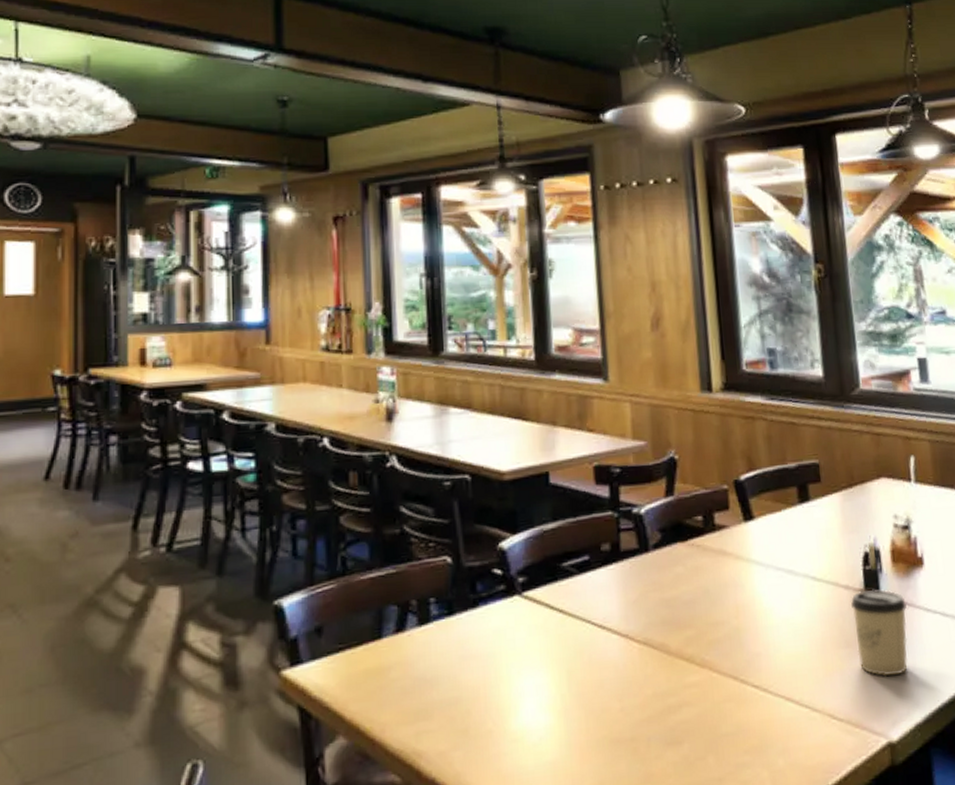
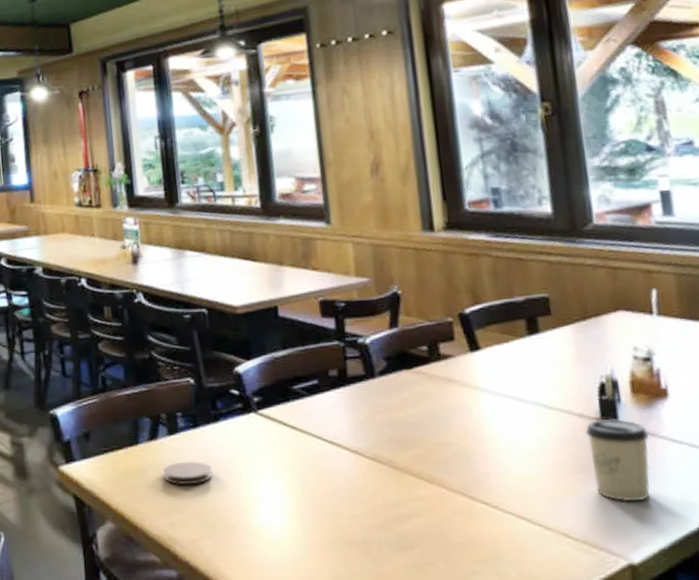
coaster: none [410,655,468,686] -> present [163,461,213,485]

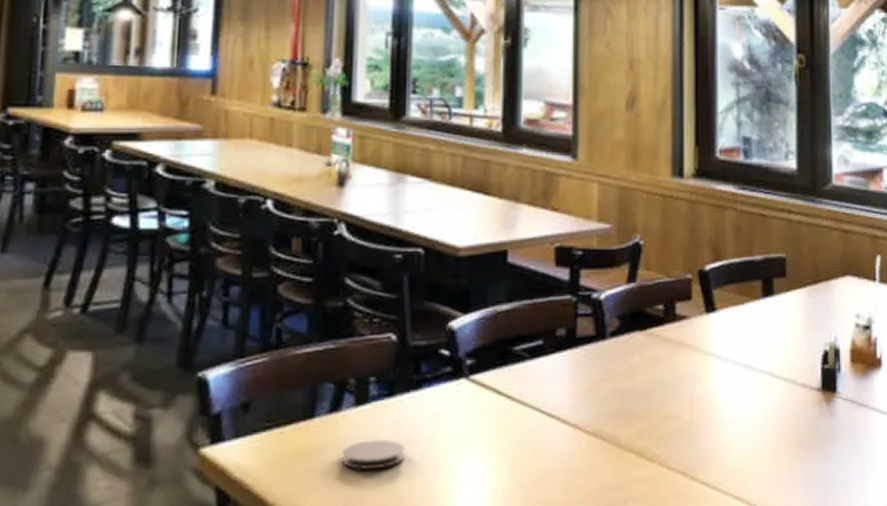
cup: present [586,418,650,502] -> none [807,388,862,478]

